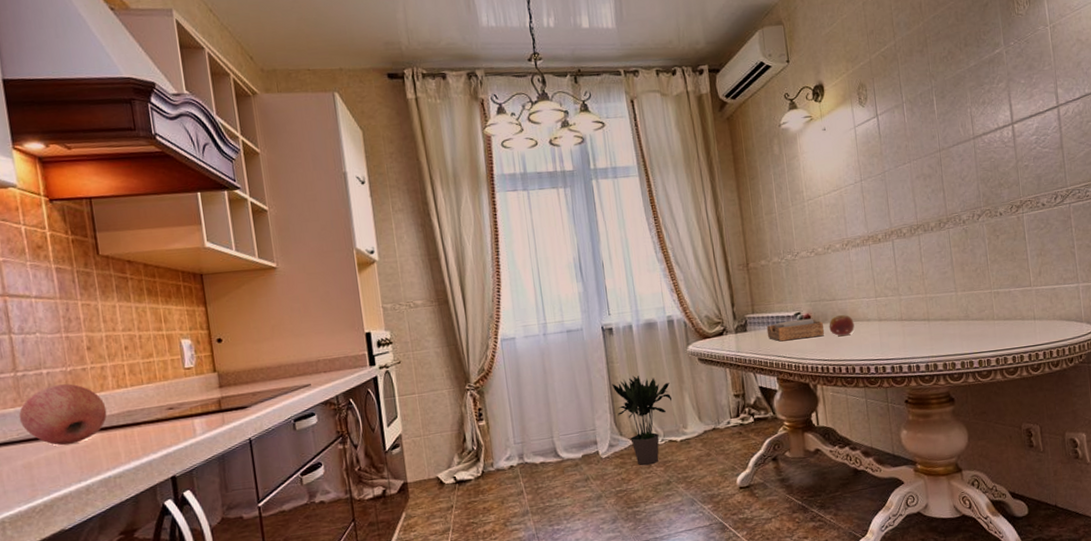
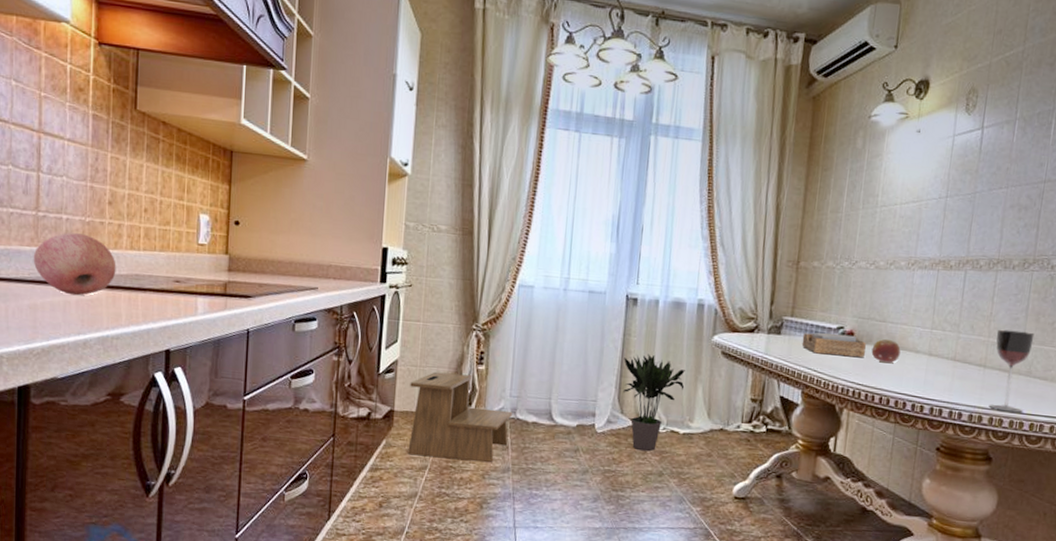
step stool: none [417,433,522,521] -> present [408,372,513,462]
wineglass: none [931,281,970,355] -> present [988,329,1035,413]

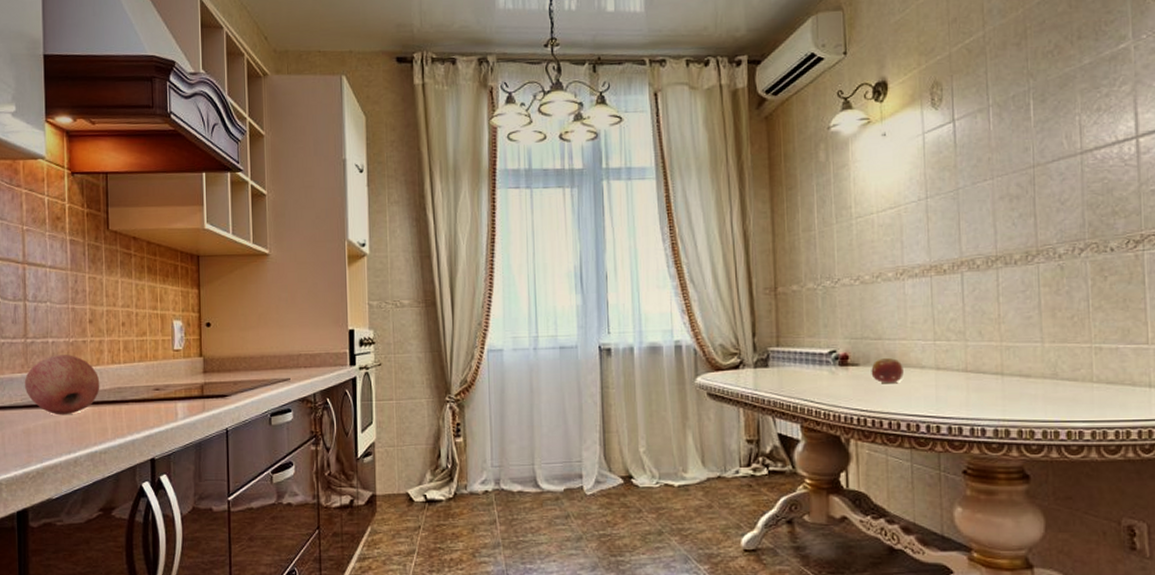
step stool: present [408,372,513,462] -> none [389,449,497,540]
potted plant: present [623,353,685,451] -> none [605,405,673,510]
napkin holder: present [801,332,866,358] -> none [792,358,865,383]
wineglass: present [988,329,1035,413] -> none [1009,330,1056,421]

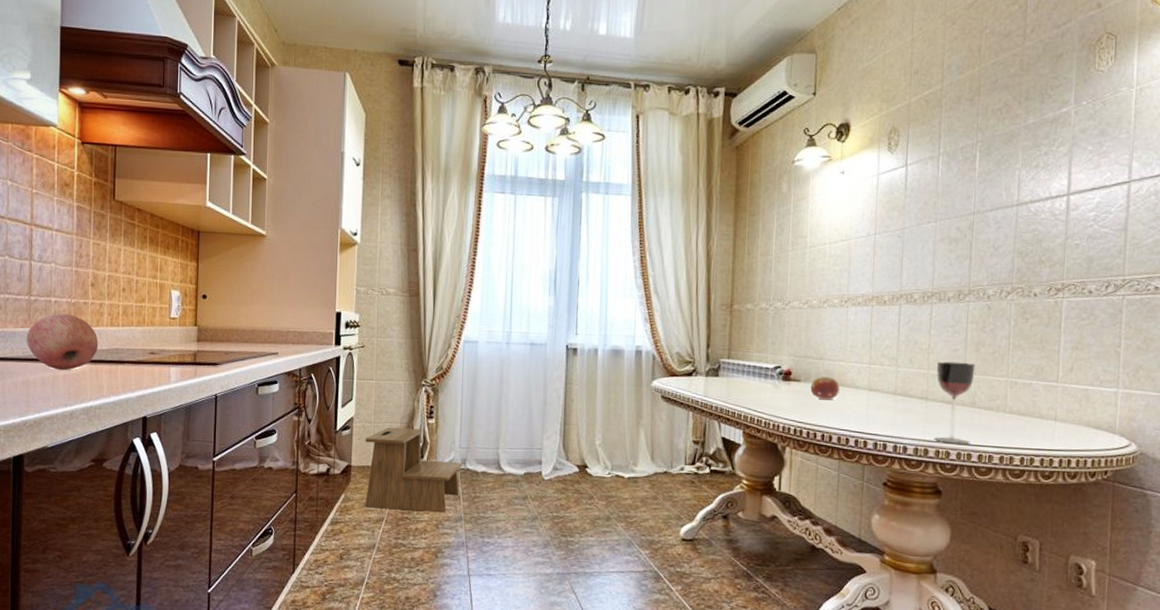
step stool: none [389,449,497,540] -> present [365,427,463,512]
wineglass: none [1009,330,1056,421] -> present [934,361,976,444]

